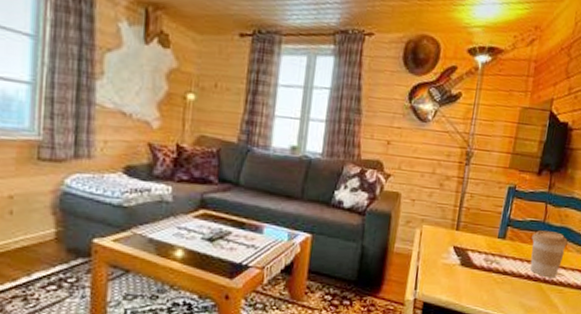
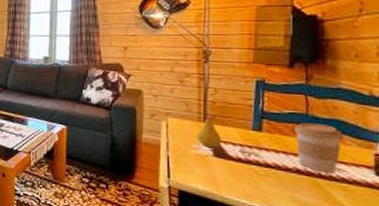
fruit: none [447,221,470,257] -> present [196,114,221,148]

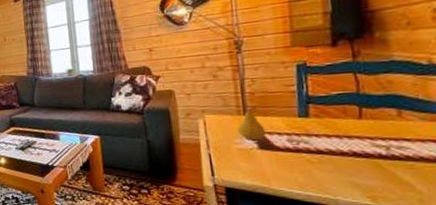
coffee cup: present [294,123,343,174] -> none [345,101,403,153]

